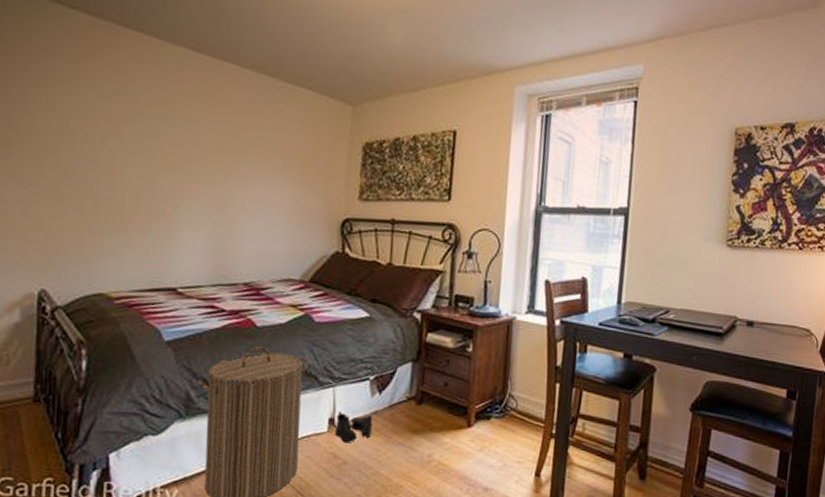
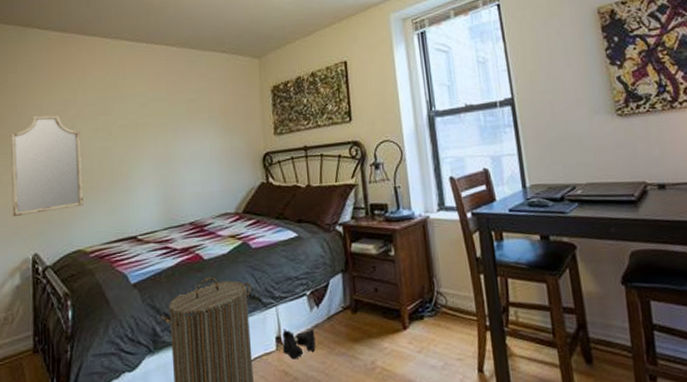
home mirror: none [13,119,114,243] -> present [9,115,83,216]

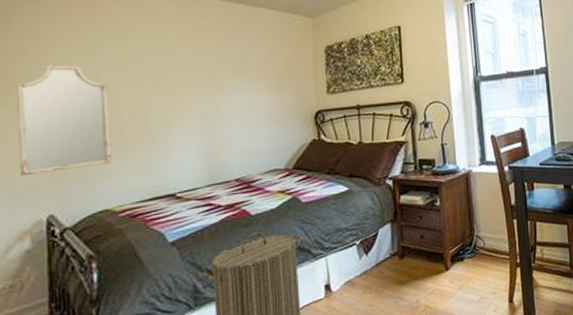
boots: present [282,329,316,360] -> none [331,276,364,305]

